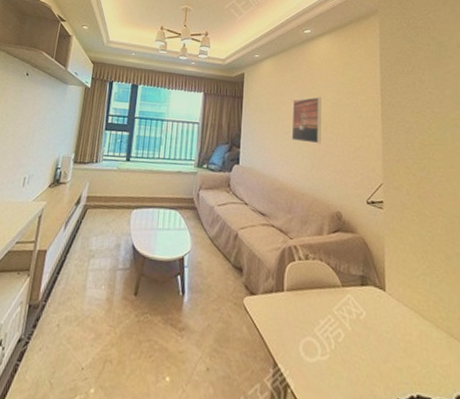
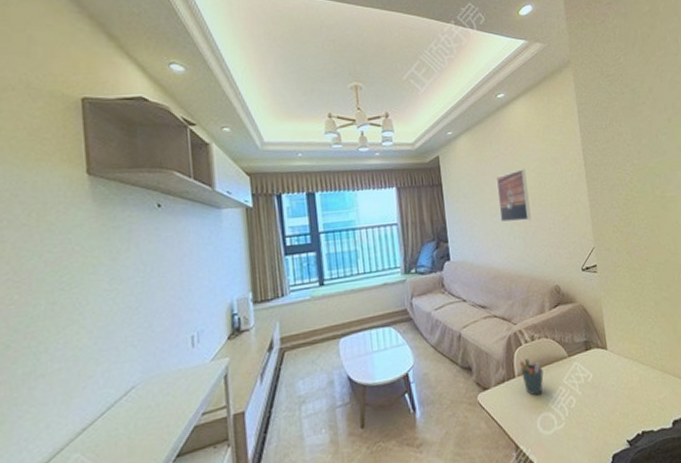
pen holder: none [290,275,313,317] -> present [520,358,544,396]

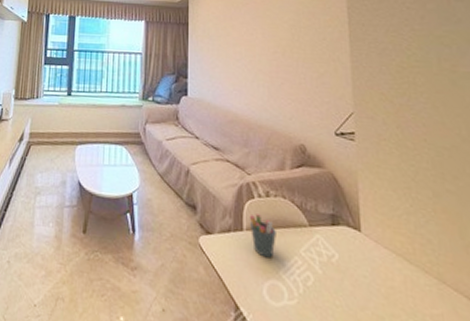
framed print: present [496,169,531,222] -> none [244,19,279,71]

